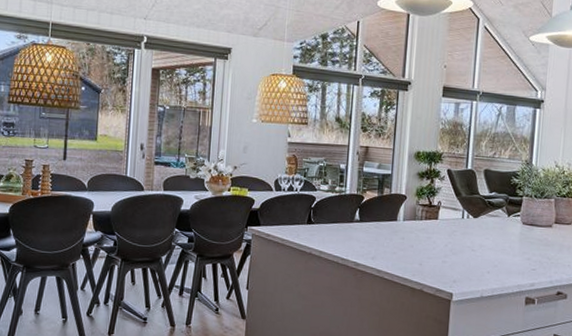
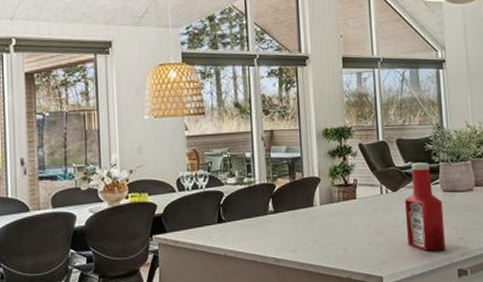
ketchup bottle: none [481,194,521,278] -> present [404,162,446,251]

